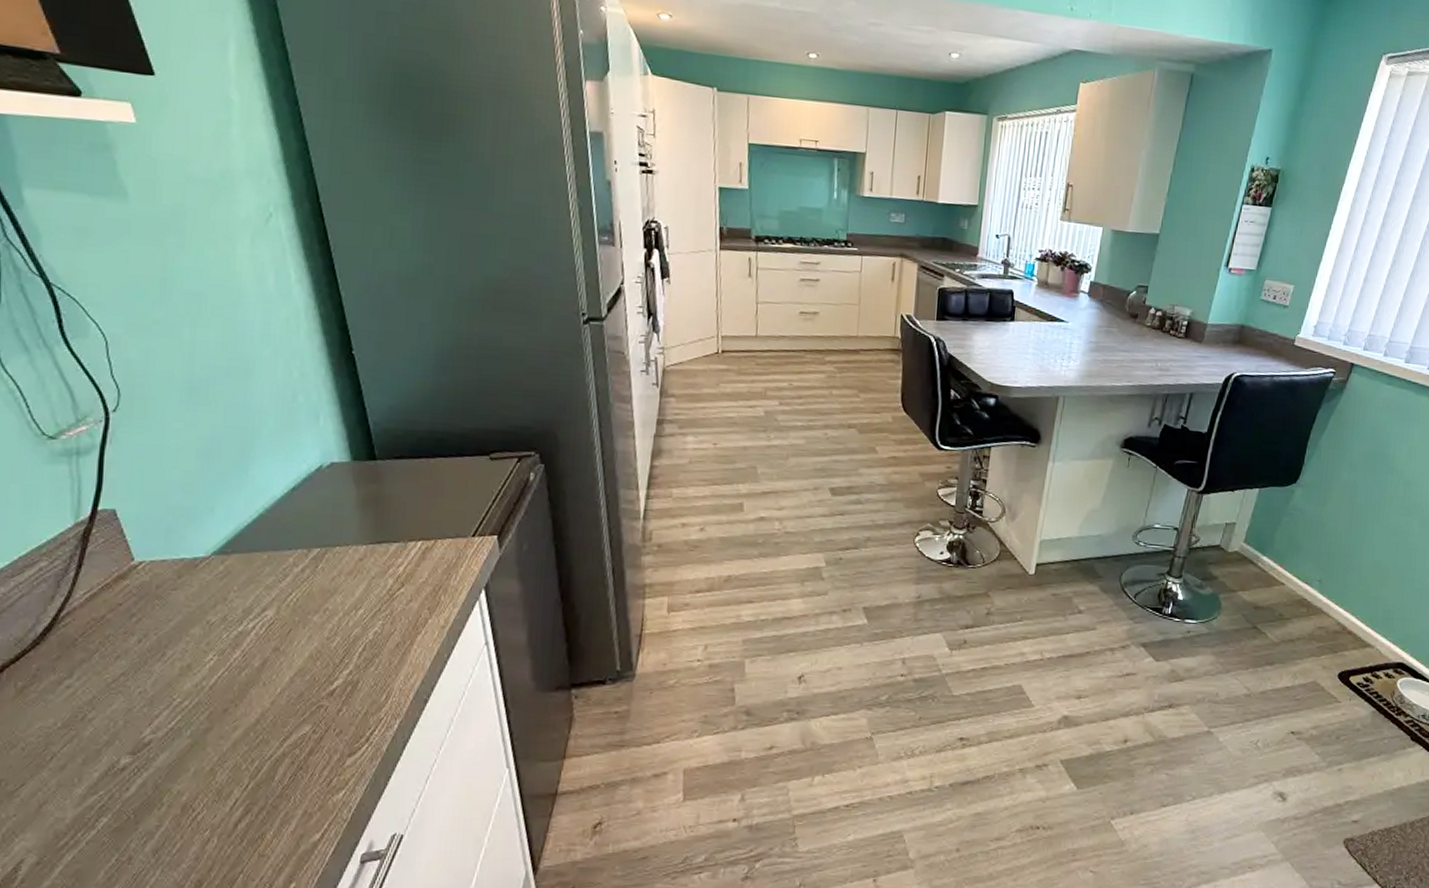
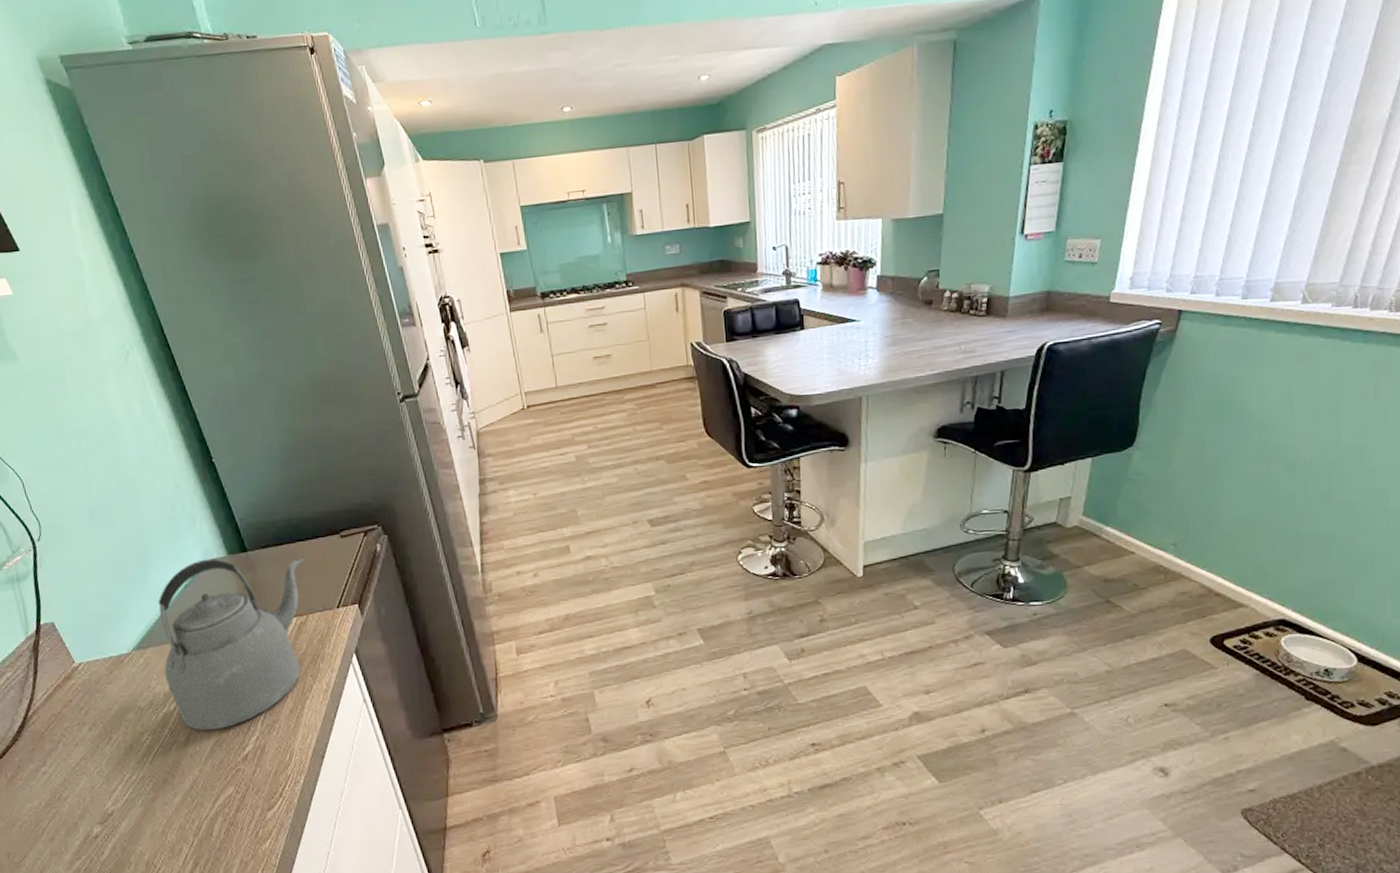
kettle: none [248,461,445,658] -> present [158,558,306,731]

